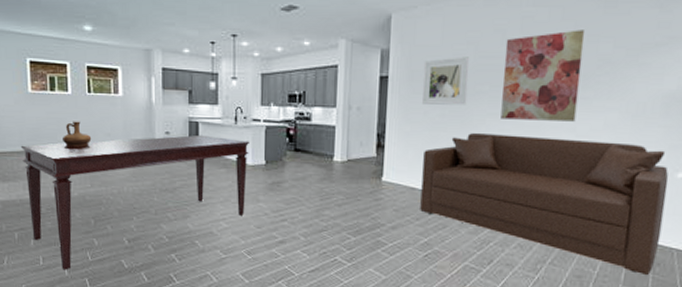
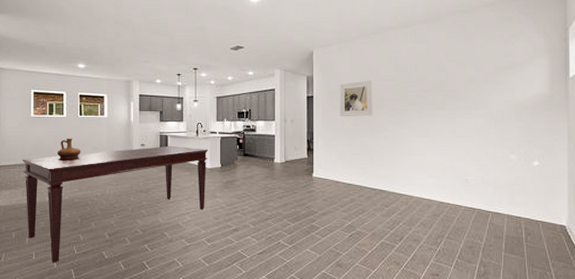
sofa: present [420,133,669,276] -> none [344,137,528,244]
wall art: present [501,30,586,122] -> none [398,59,454,126]

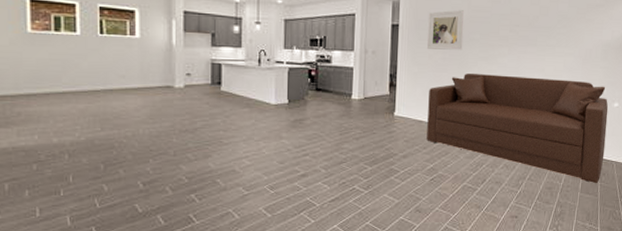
dining table: present [22,145,208,263] -> none [15,76,272,220]
vessel: present [57,138,81,159] -> none [69,62,103,90]
sofa: none [344,137,528,244] -> present [426,74,609,184]

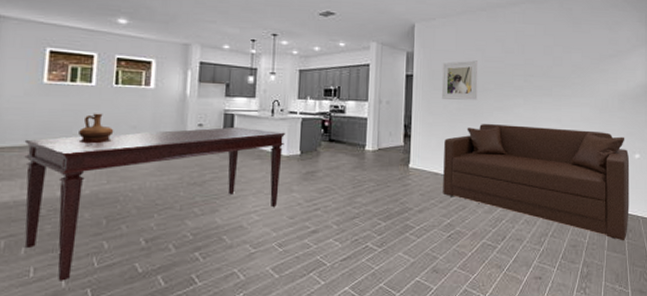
dining table: none [15,76,272,220] -> present [24,126,285,281]
vessel: none [69,62,103,90] -> present [79,113,114,141]

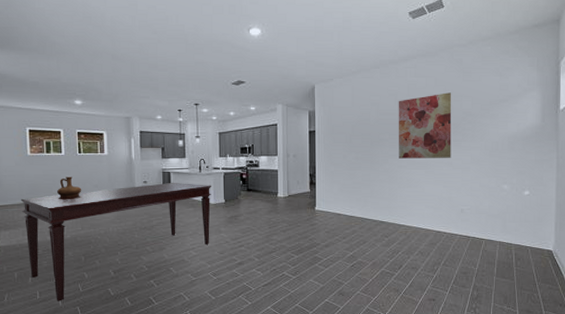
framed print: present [442,60,479,100] -> none [340,114,374,150]
sofa: present [443,124,630,241] -> none [345,170,519,269]
wall art: none [504,42,561,114] -> present [398,92,452,159]

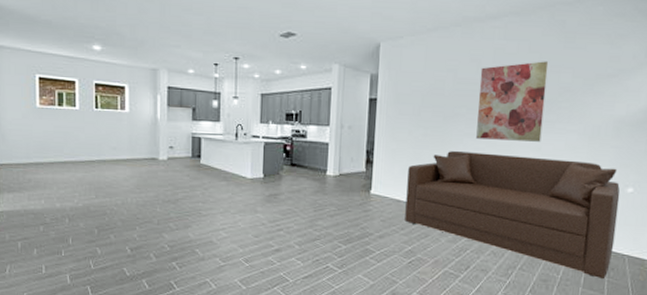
dining table: present [20,182,211,301] -> none [27,149,249,278]
vessel: present [57,176,82,198] -> none [69,135,98,160]
sofa: none [345,170,519,269] -> present [405,151,620,280]

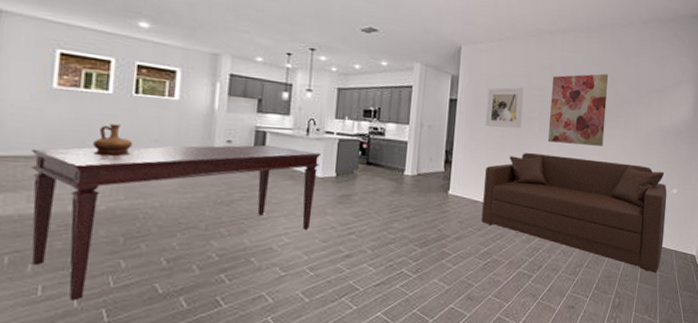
dining table: none [27,149,249,278] -> present [31,144,320,301]
vessel: none [69,135,98,160] -> present [93,123,133,153]
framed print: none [407,82,450,126] -> present [486,87,525,129]

